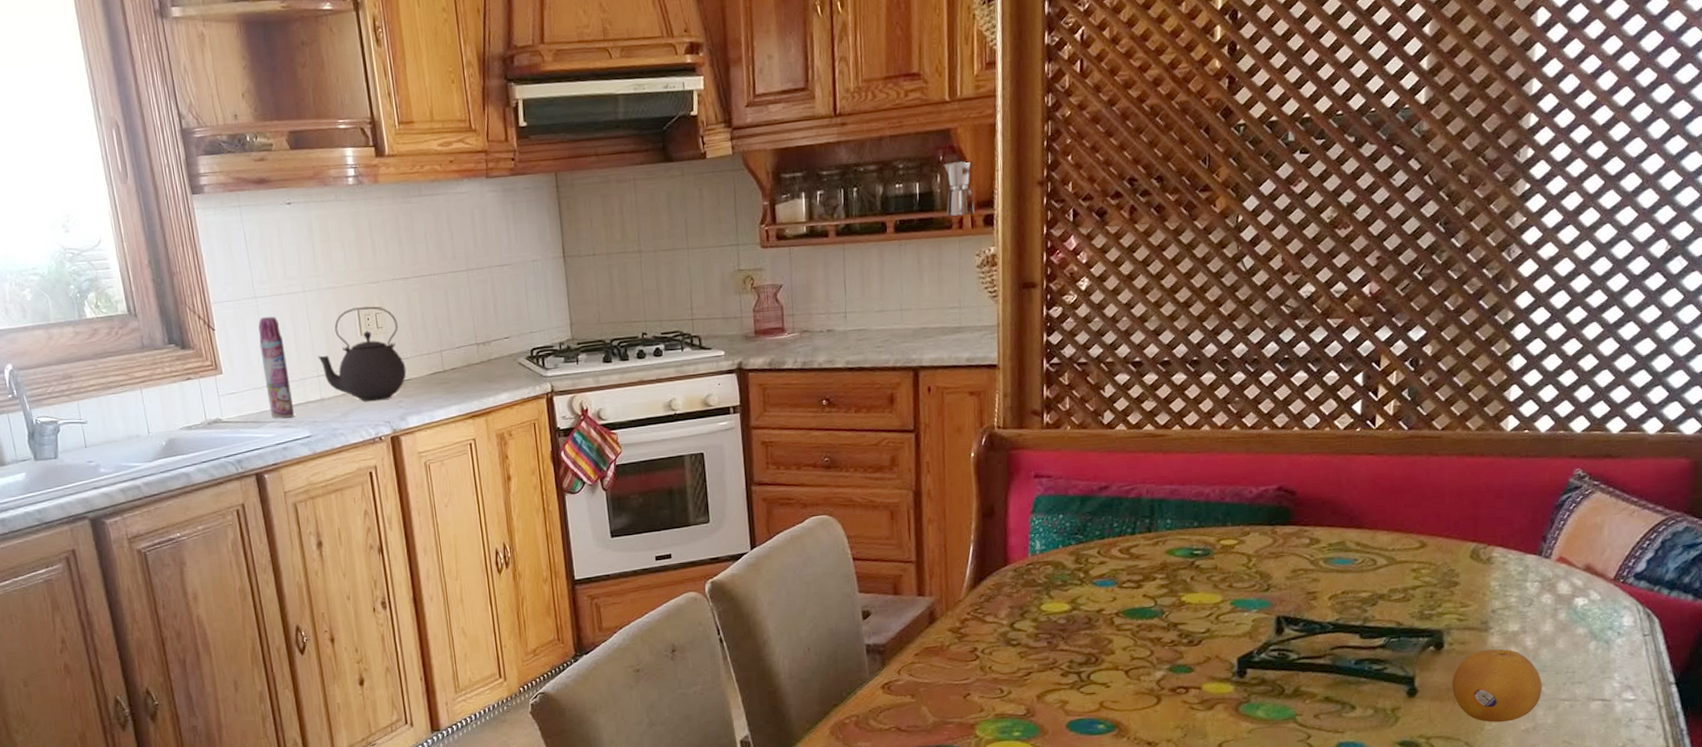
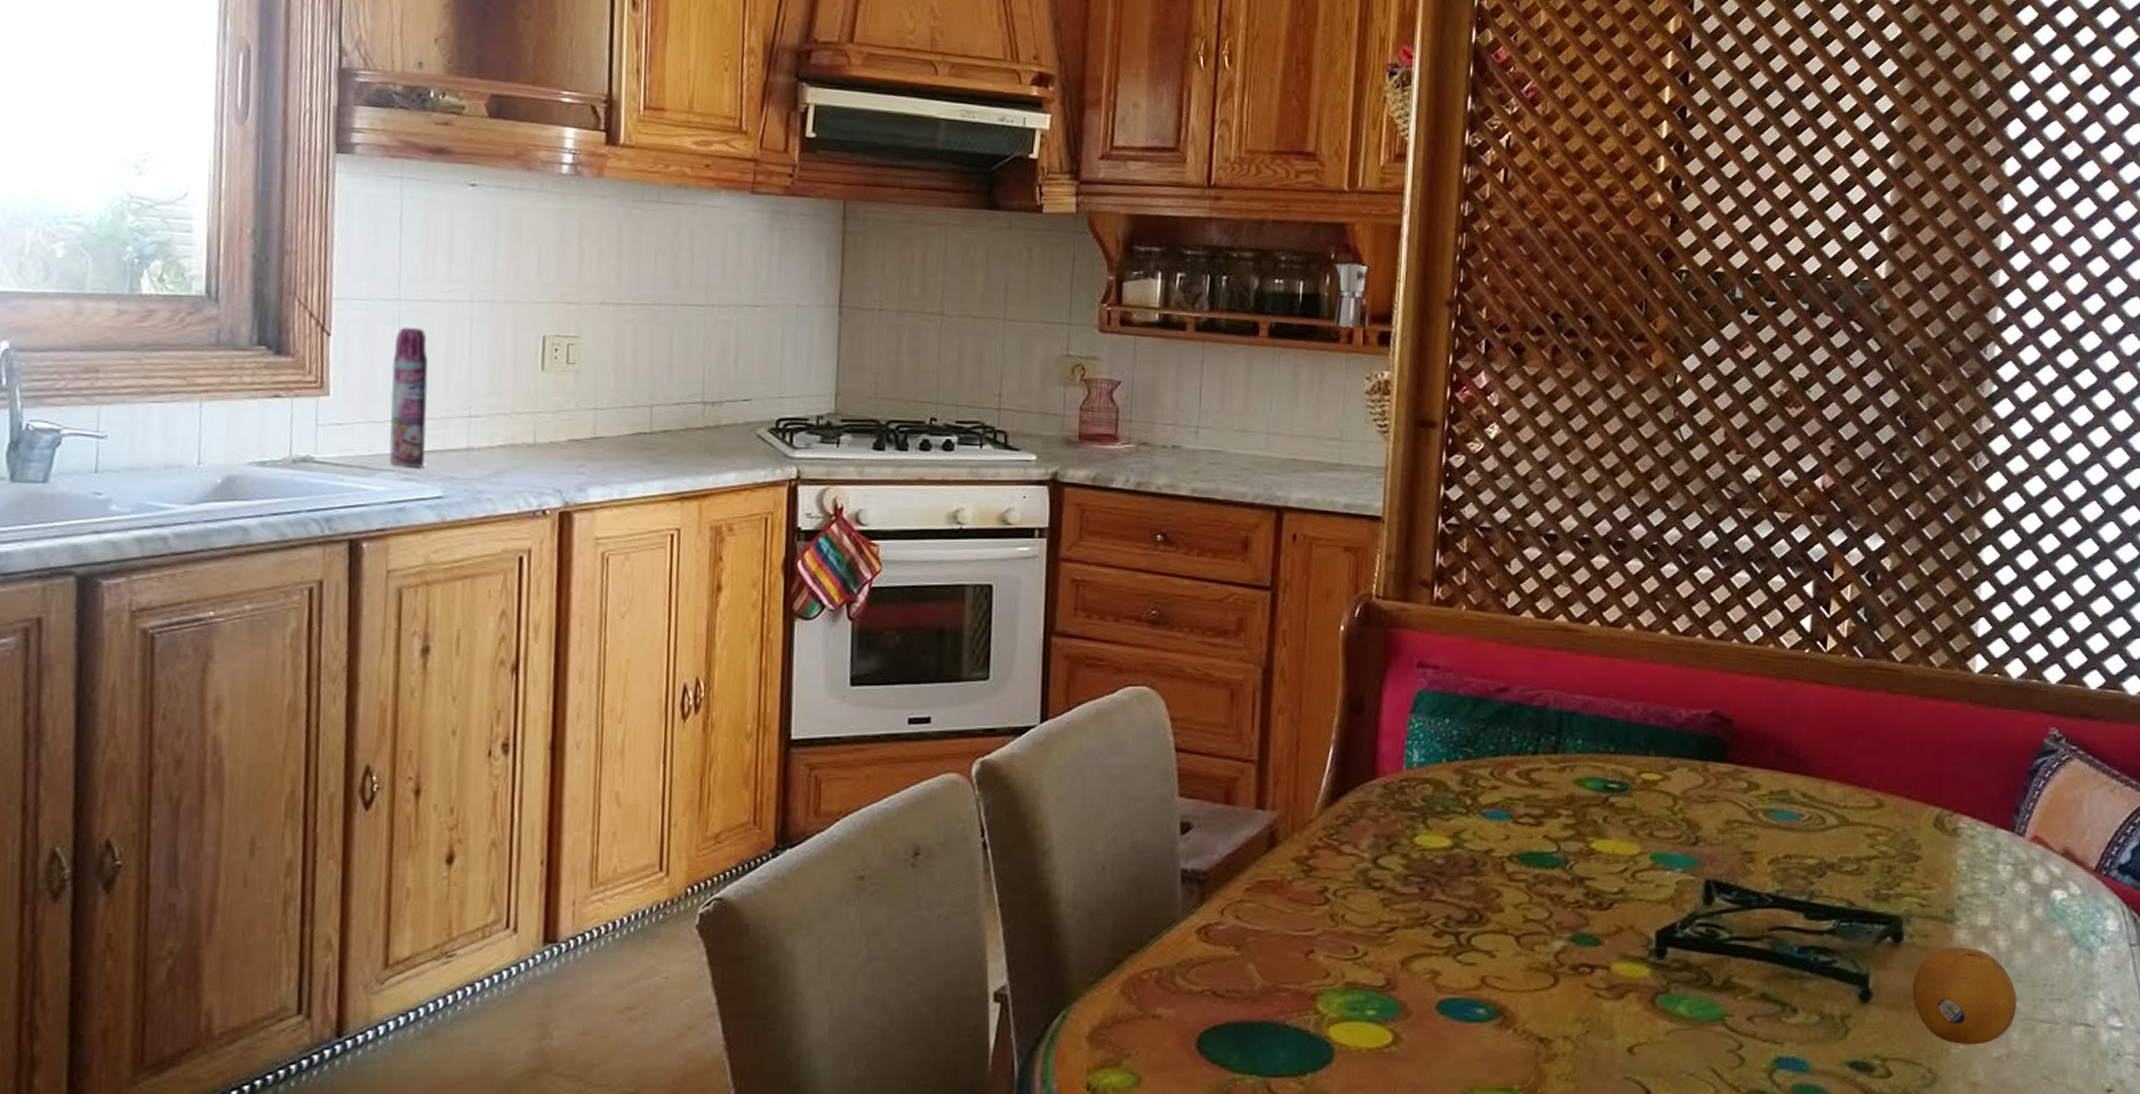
kettle: present [317,306,407,401] -> none [474,332,598,460]

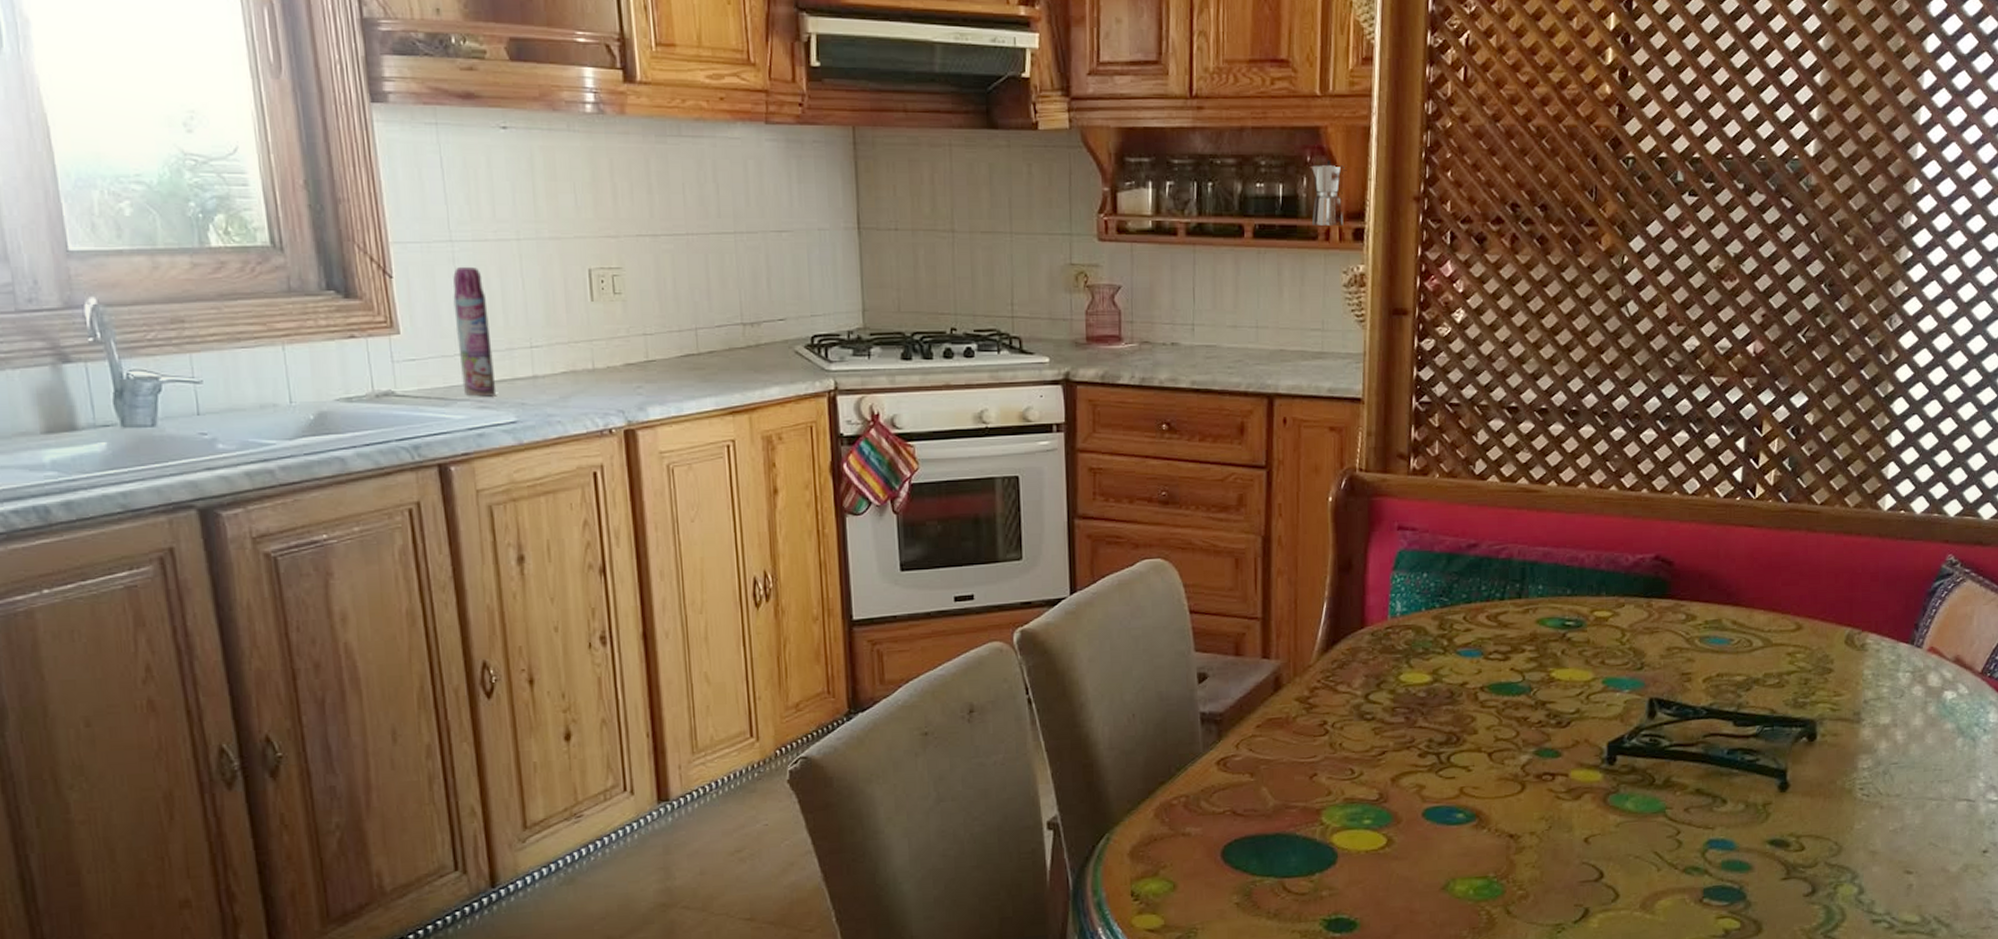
fruit: present [1912,947,2017,1045] -> none [1823,742,1911,822]

